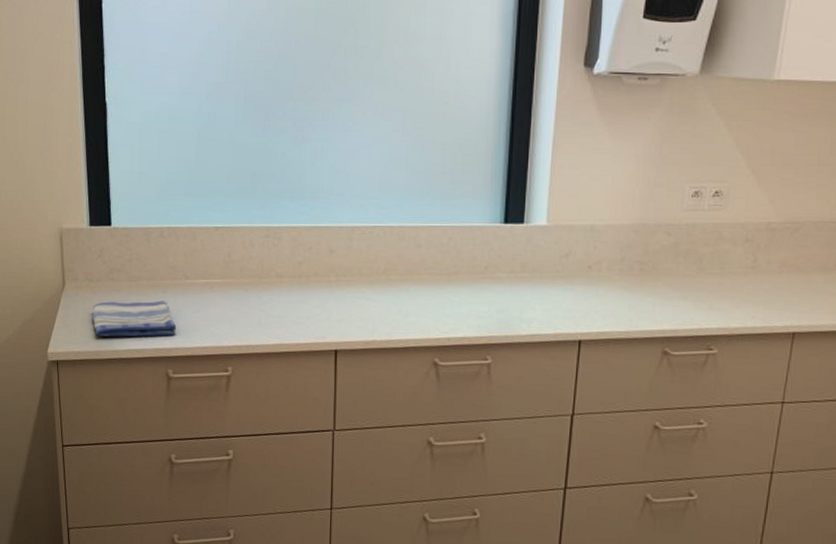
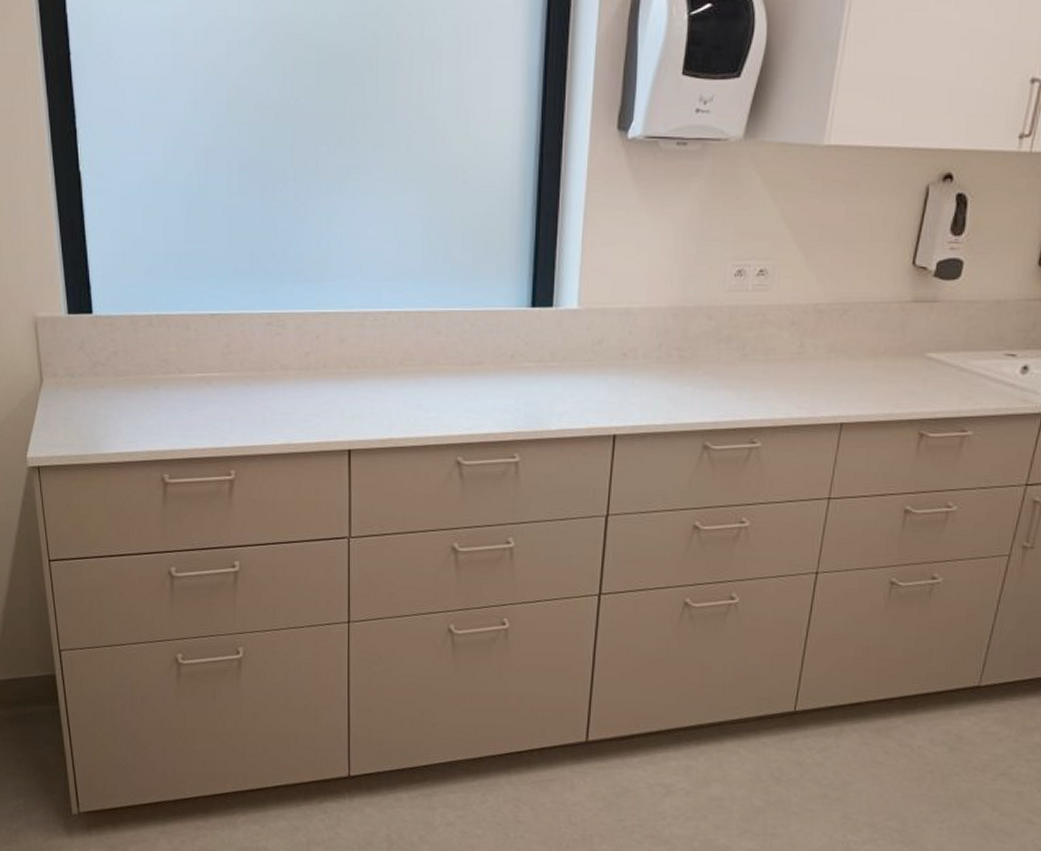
dish towel: present [92,300,177,337] -> none [76,397,172,439]

